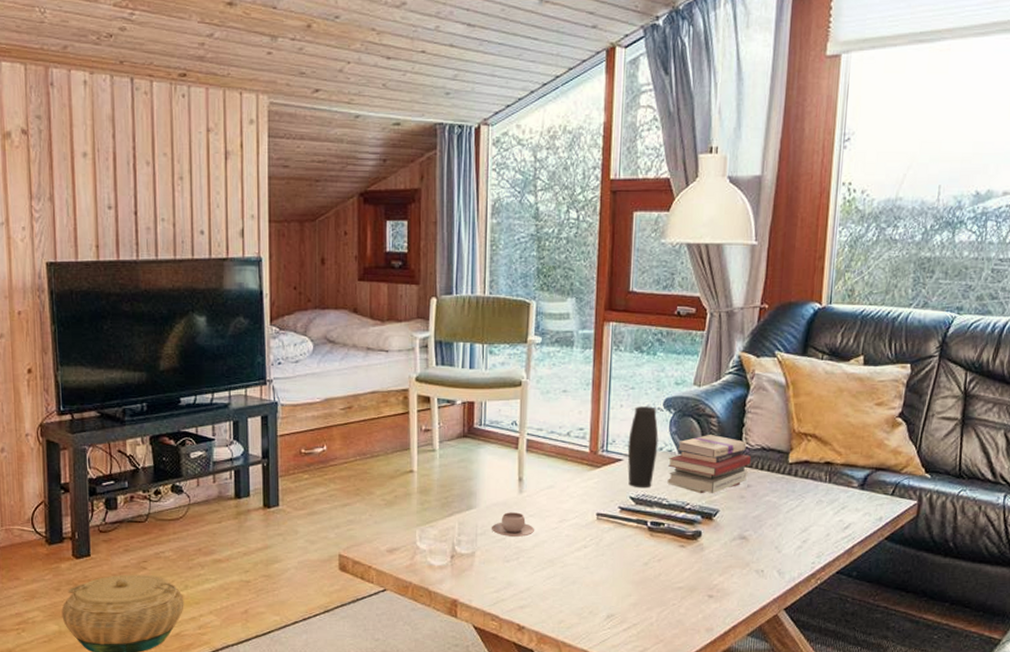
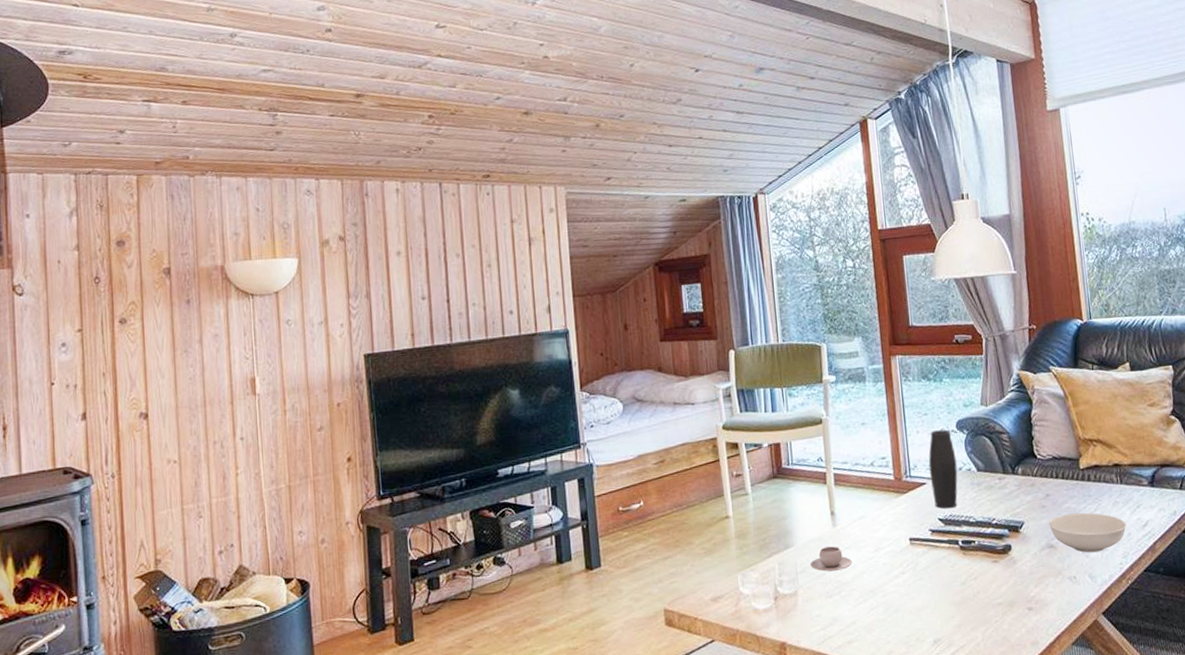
books: present [667,435,752,494] -> none [969,450,1046,508]
bowl: none [745,507,827,549] -> present [1049,512,1127,553]

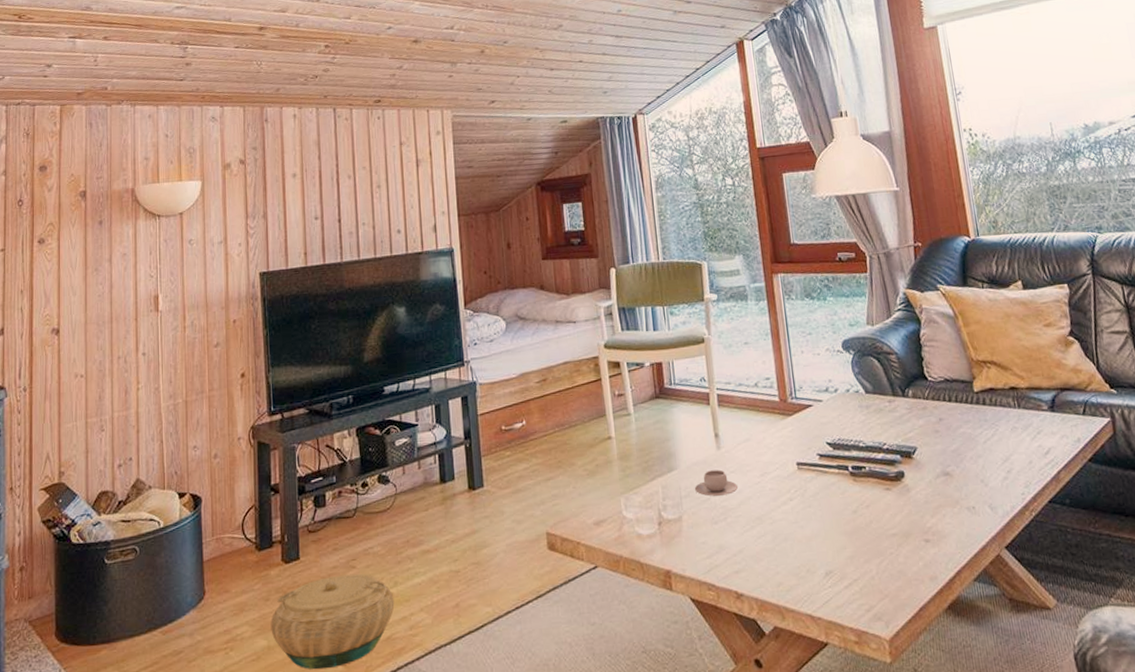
vase: present [928,429,958,509] -> none [814,349,846,433]
bowl: present [1049,512,1127,553] -> none [943,438,1027,482]

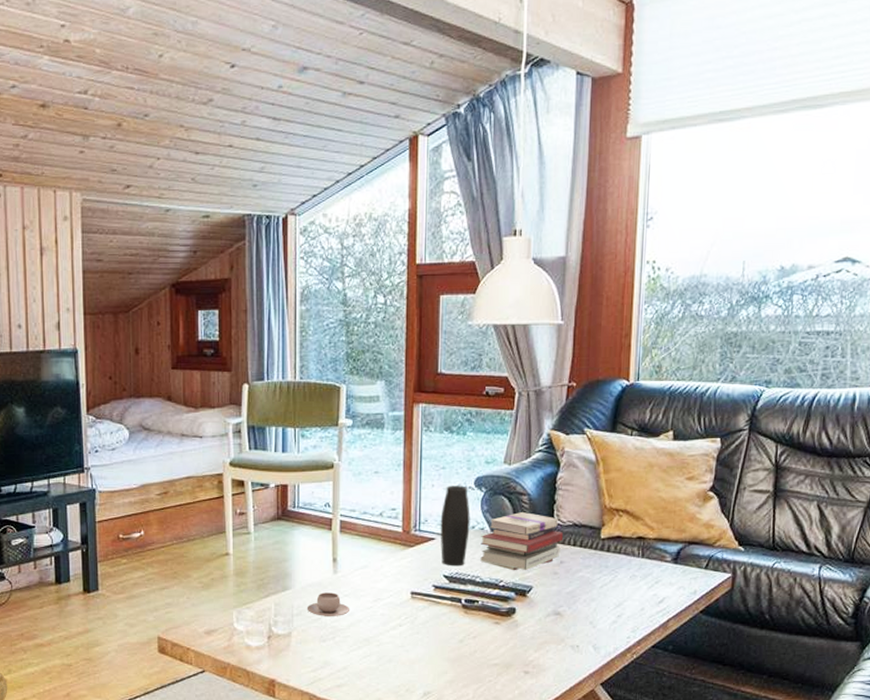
vase: none [814,349,846,433] -> present [440,485,470,567]
books: none [857,371,938,433] -> present [480,512,564,571]

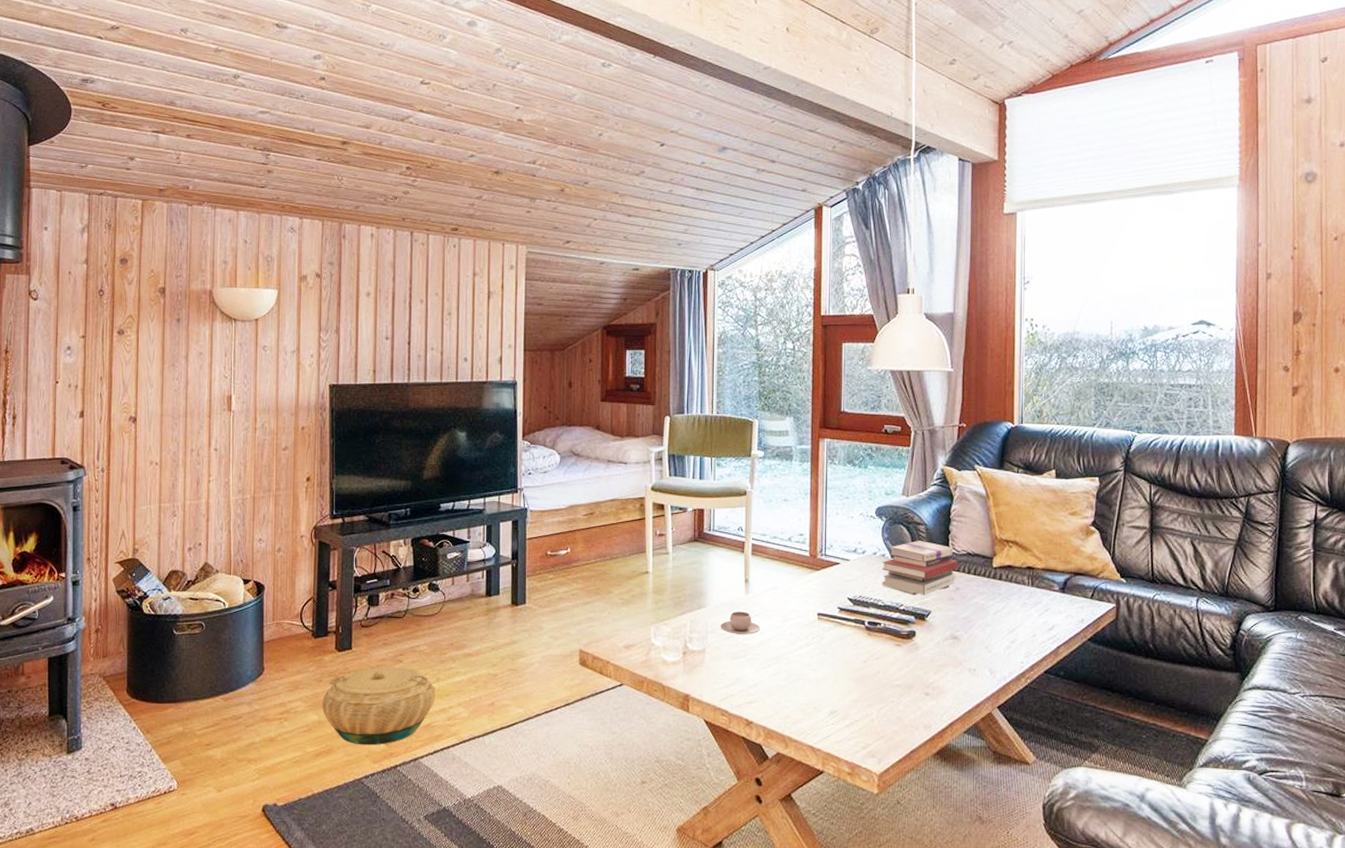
vase: present [440,485,470,567] -> none [844,514,872,590]

